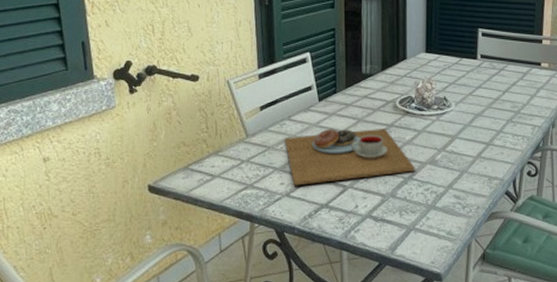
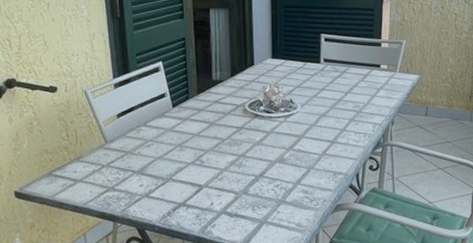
place setting: present [284,128,415,186] -> none [141,131,265,187]

